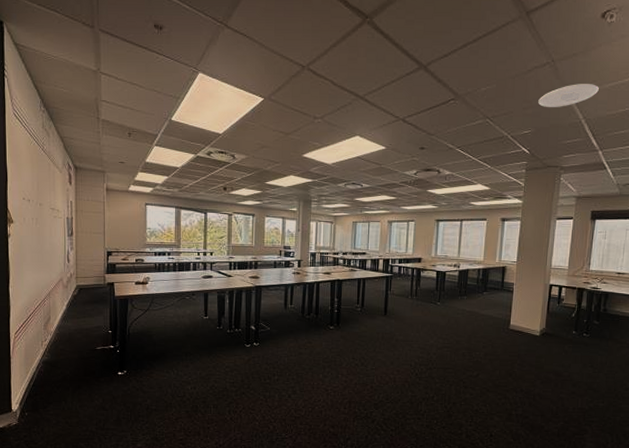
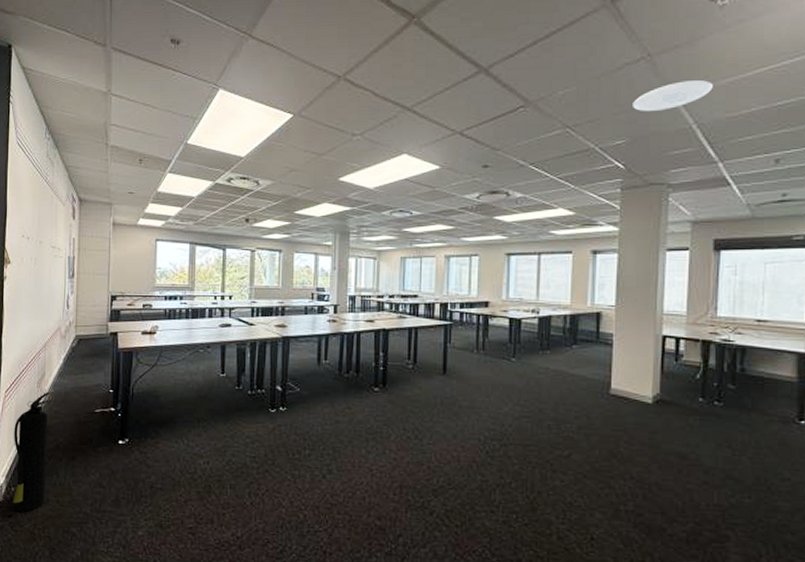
fire extinguisher: none [25,333,57,432] -> present [12,391,51,512]

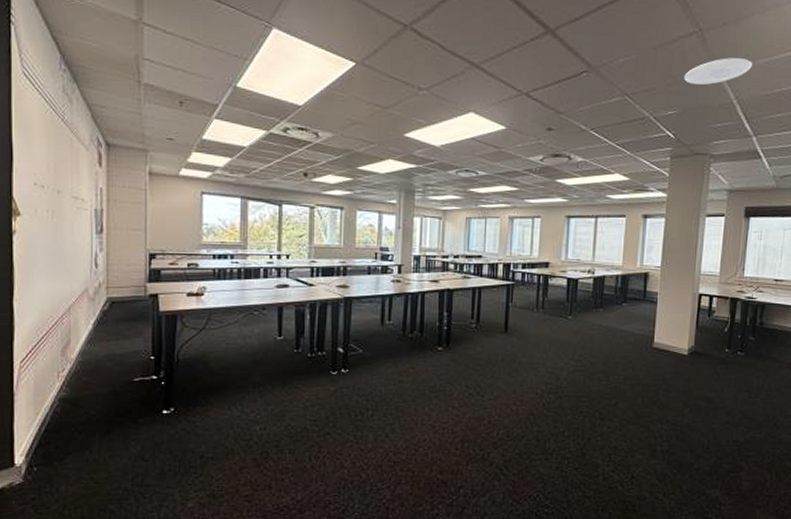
fire extinguisher: present [12,391,51,512] -> none [34,360,79,493]

